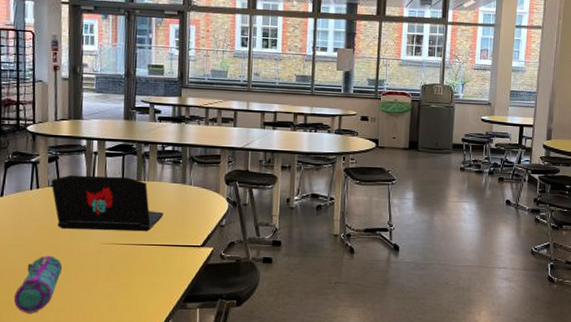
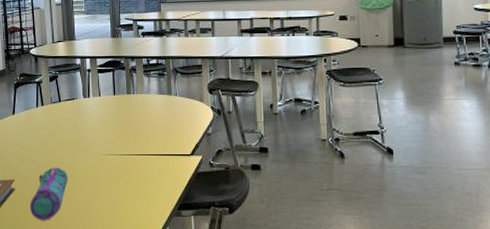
laptop: present [51,174,164,232] -> none [53,91,154,143]

